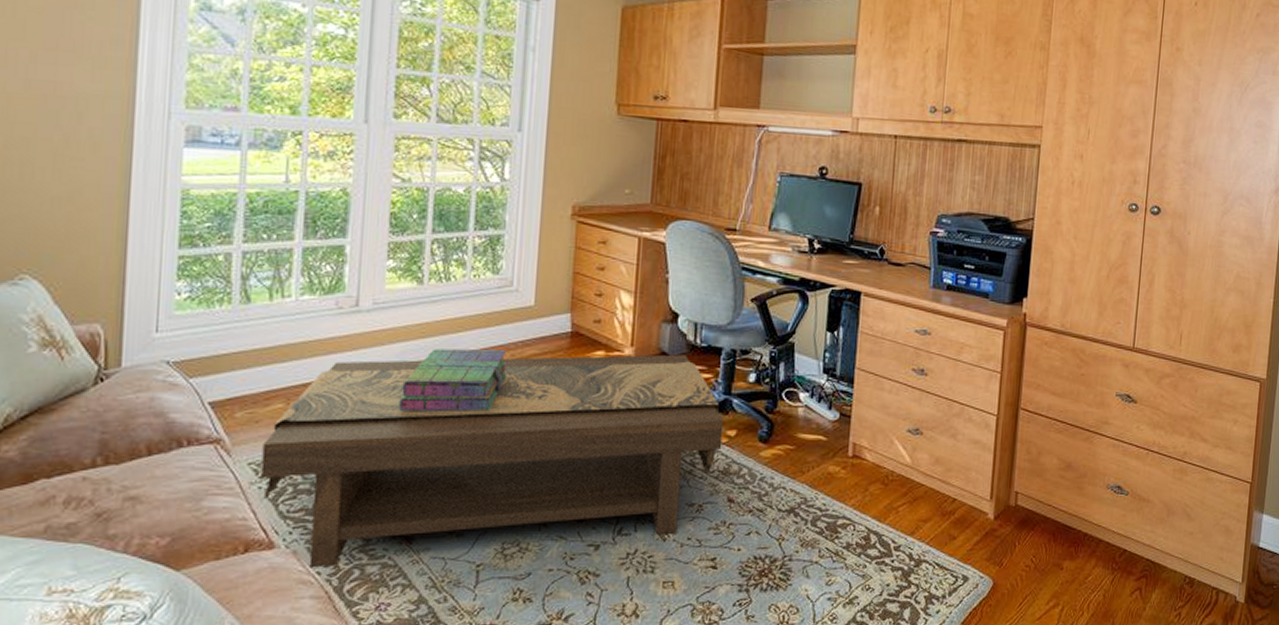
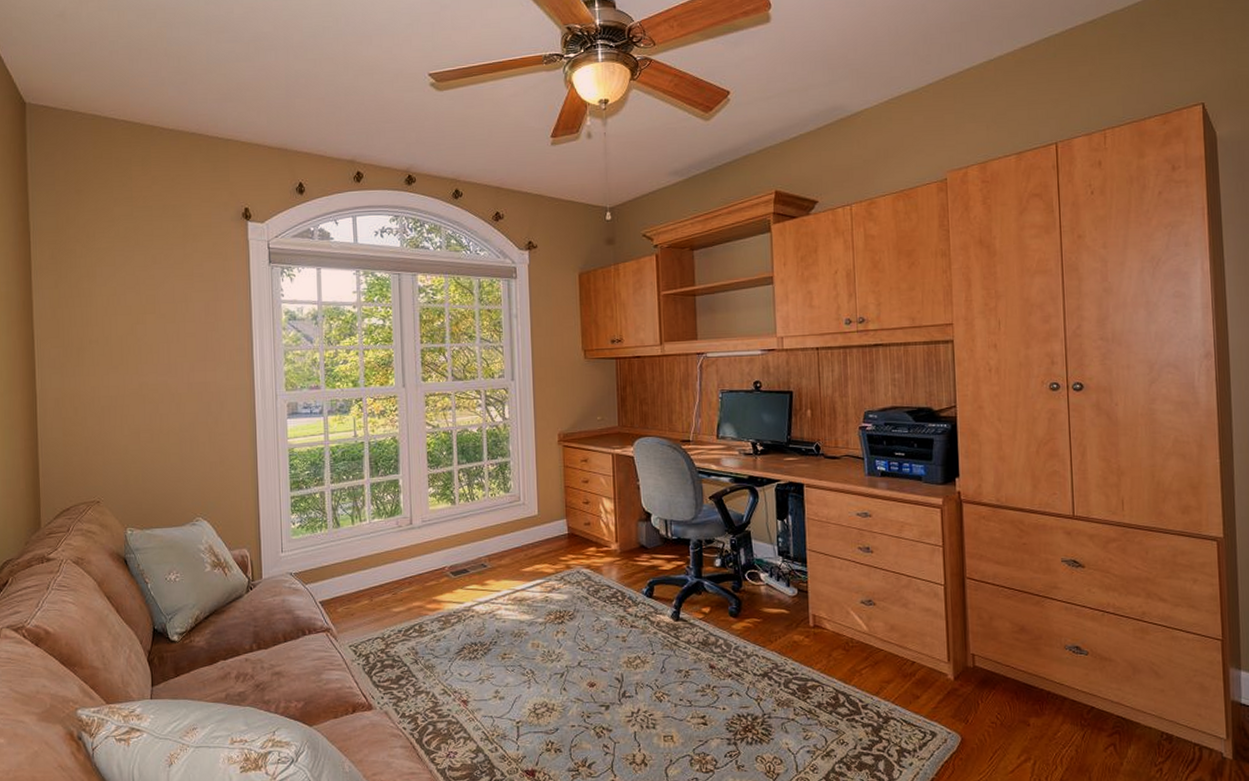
coffee table: present [261,354,724,568] -> none [358,547,699,725]
stack of books: present [399,349,508,412] -> none [448,551,524,603]

